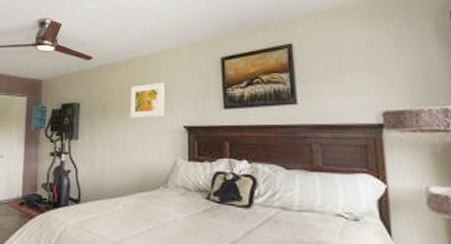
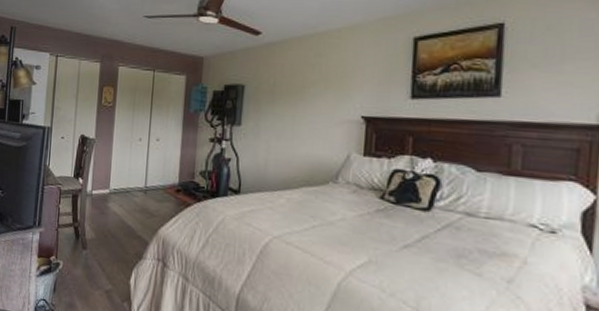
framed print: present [129,81,165,118] -> none [300,64,344,105]

